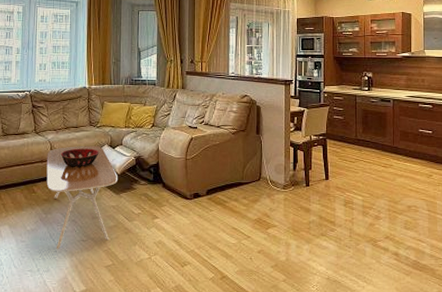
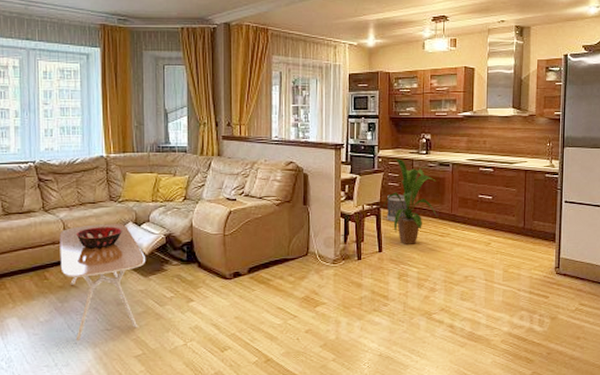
house plant: none [328,94,381,174] -> present [382,159,438,244]
wastebasket: none [333,127,352,153] -> present [387,194,408,223]

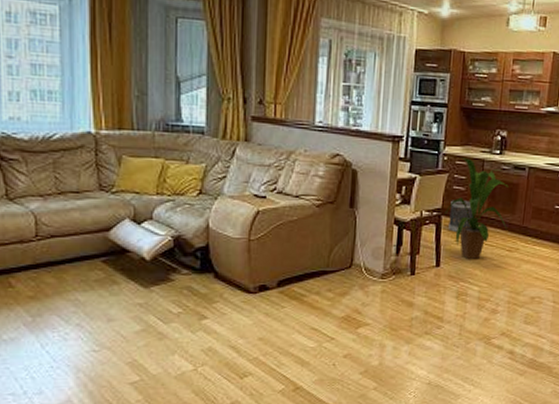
coffee table: present [59,223,145,342] -> none [30,219,146,365]
decorative bowl: present [76,227,122,249] -> none [52,223,116,251]

